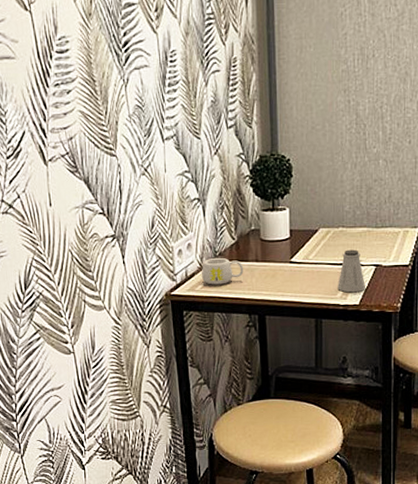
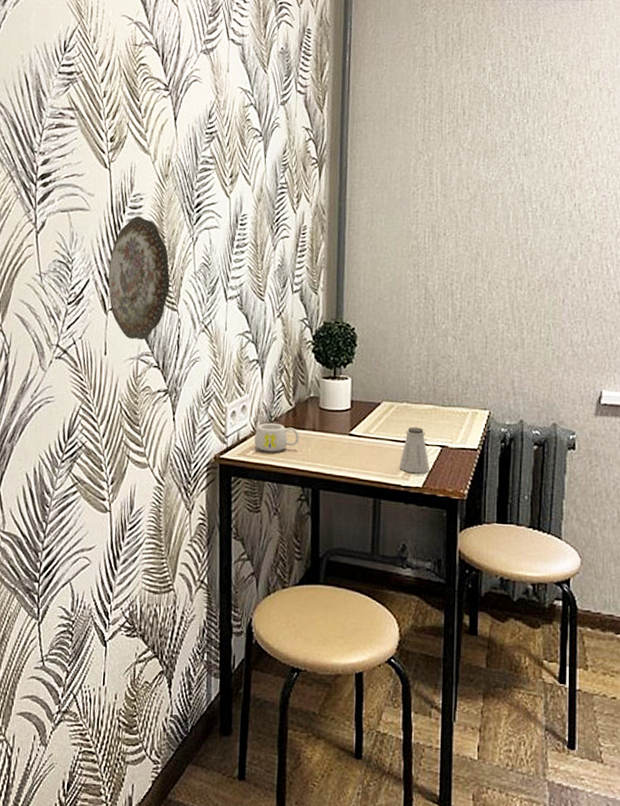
decorative plate: none [42,60,106,189] -> present [108,215,170,341]

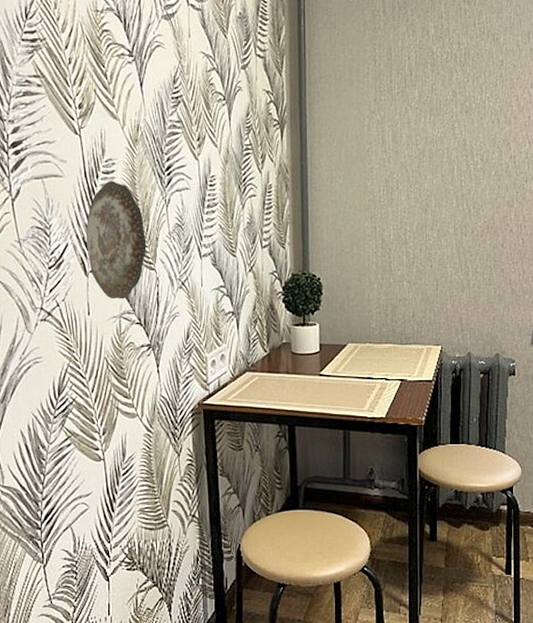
mug: present [254,422,300,452] -> none [234,368,275,395]
saltshaker: present [399,426,430,474] -> none [365,364,391,406]

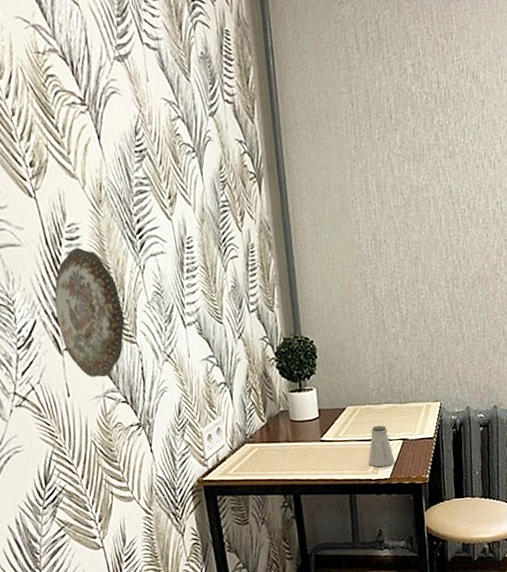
saltshaker: none [365,364,391,406] -> present [368,425,395,467]

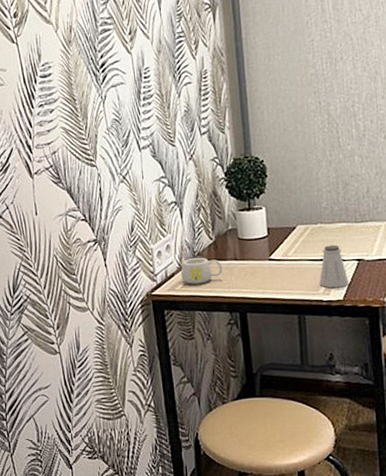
decorative plate: present [54,247,125,378] -> none [28,83,87,198]
mug: none [233,440,276,468] -> present [181,257,223,284]

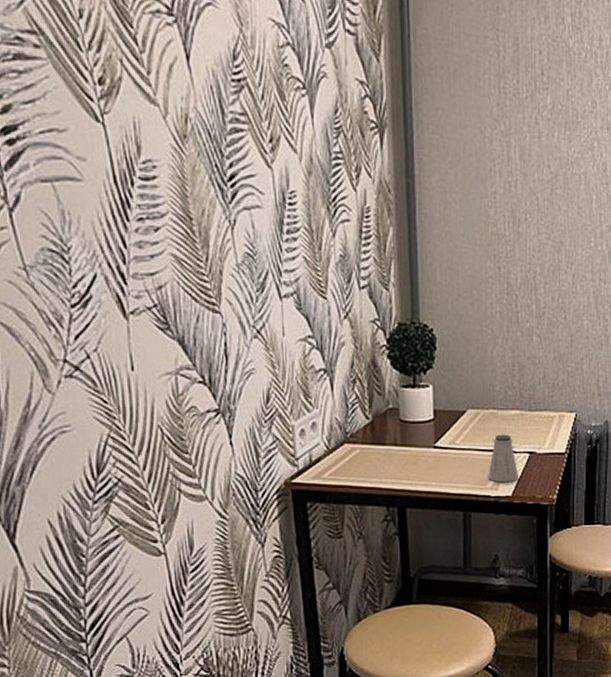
mug: present [181,257,223,284] -> none [329,439,380,472]

